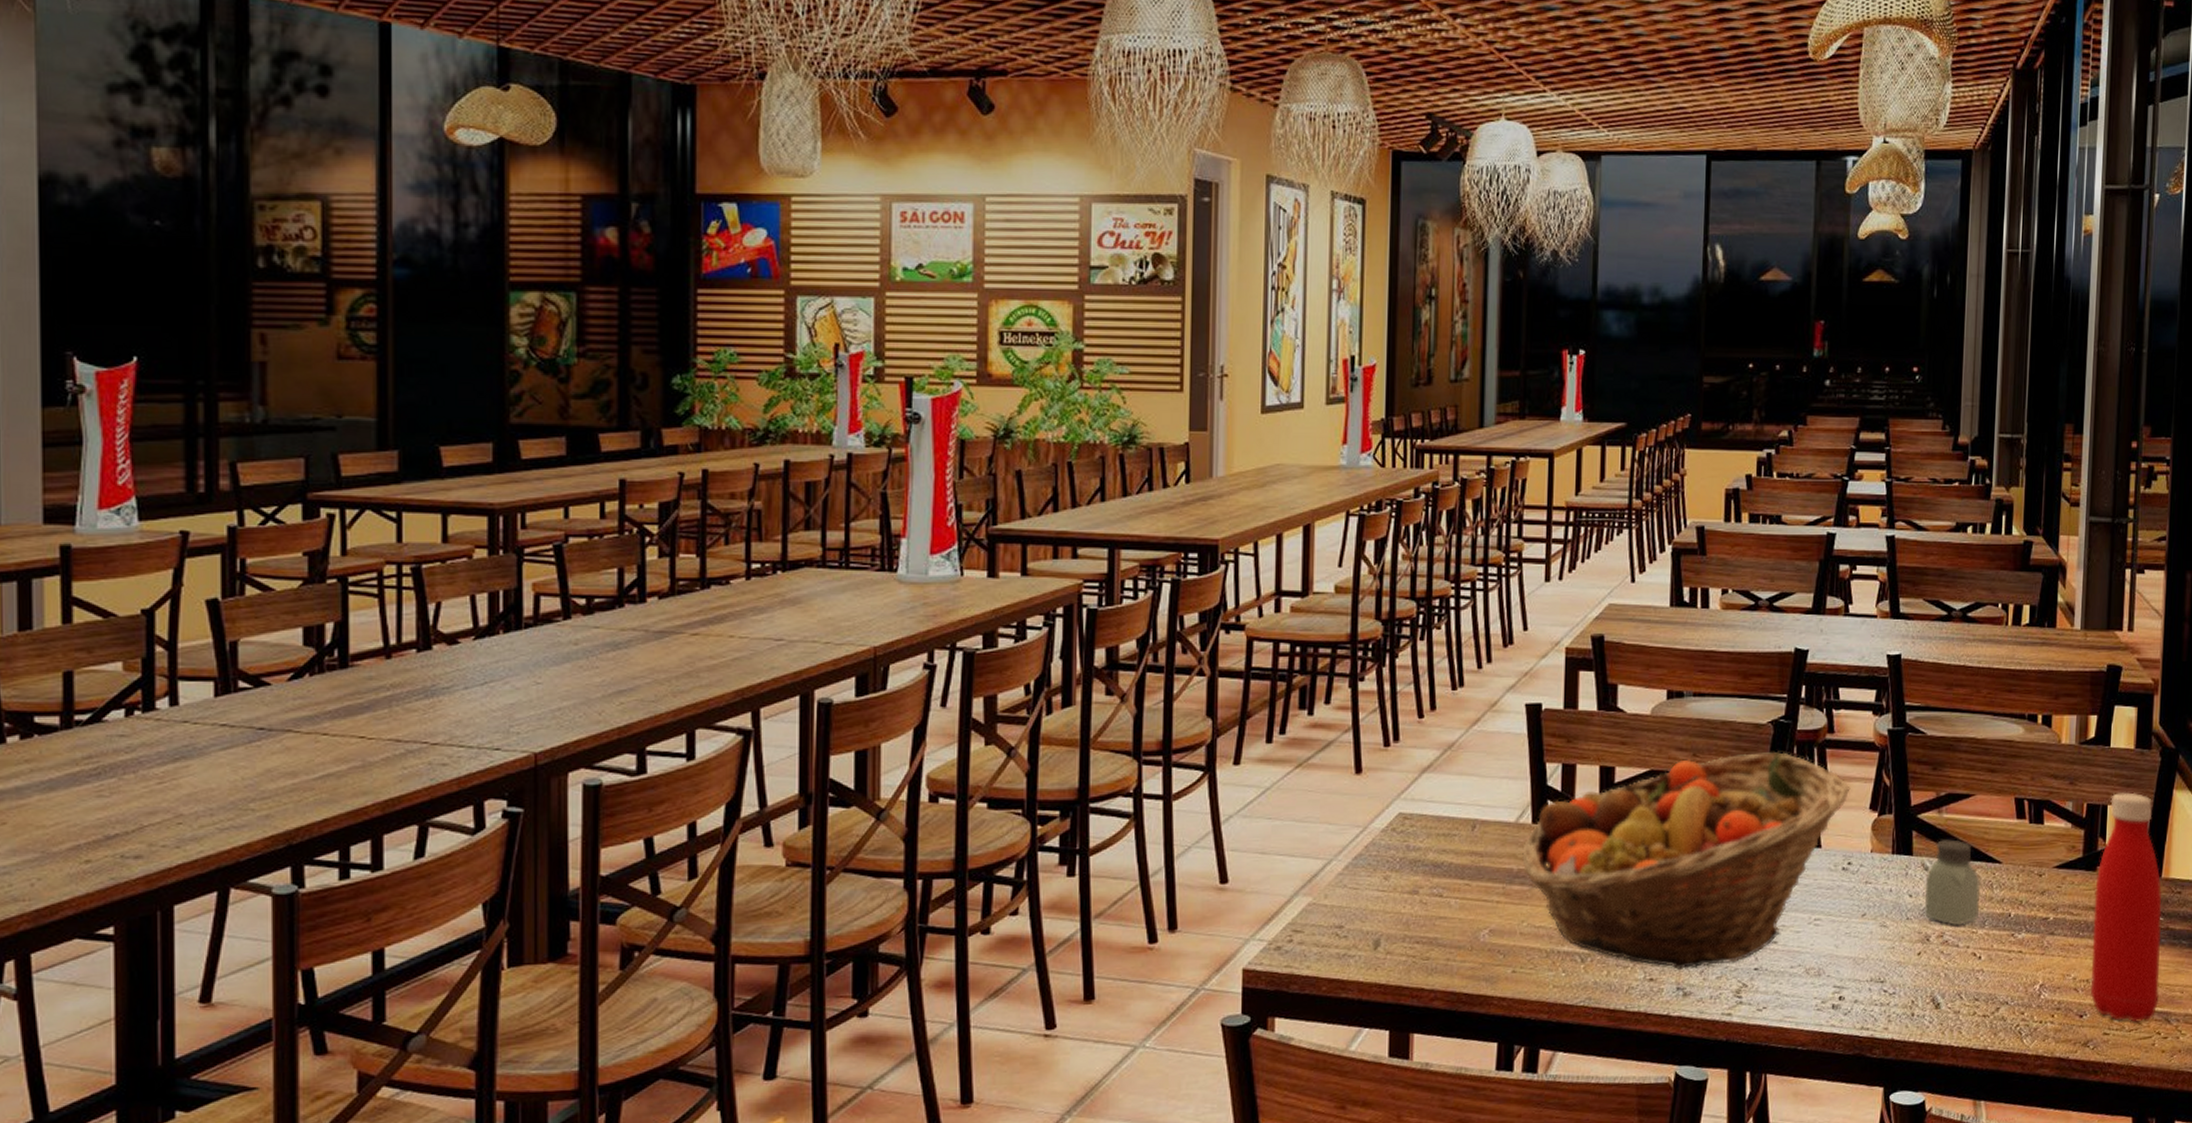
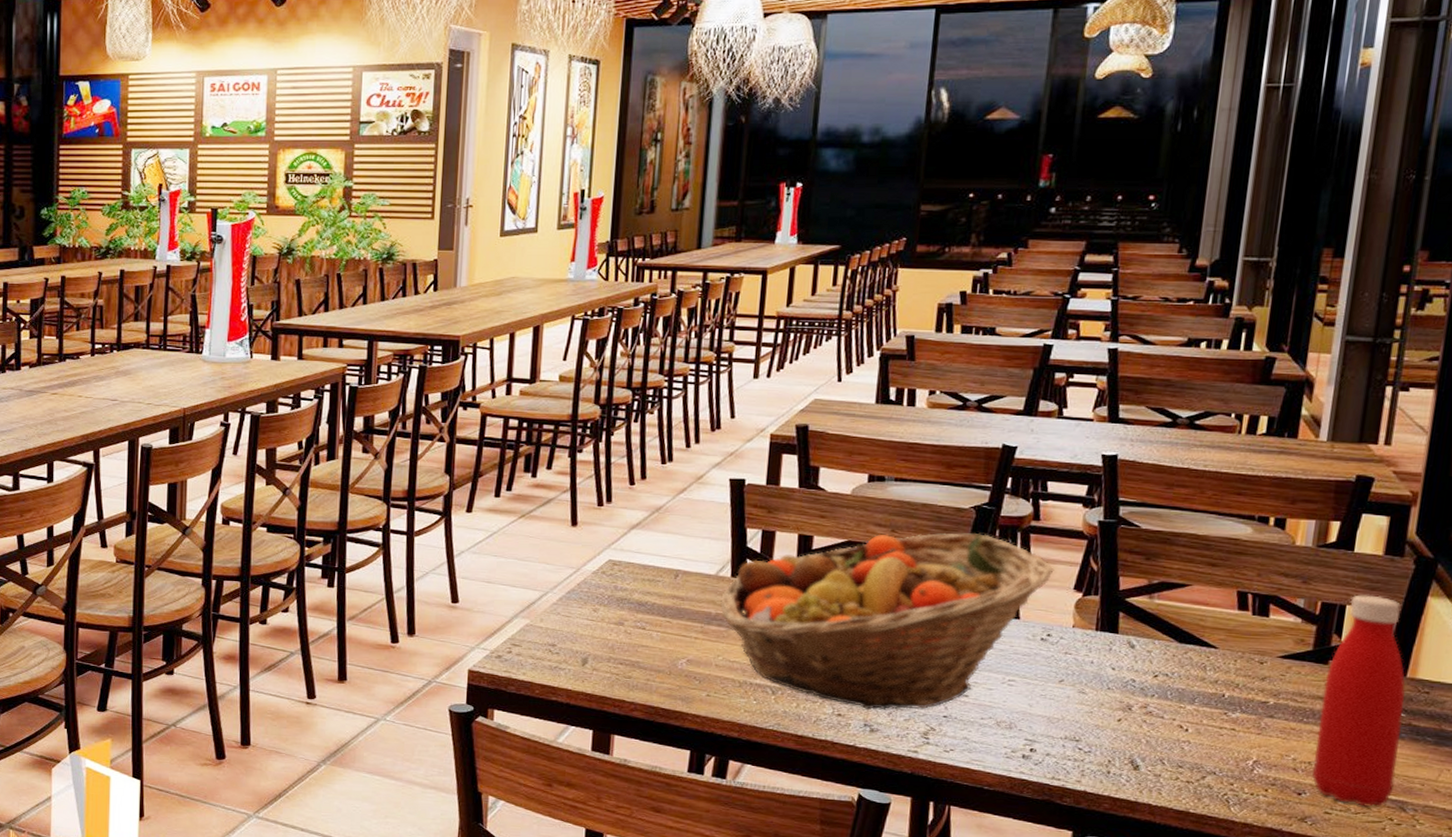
saltshaker: present [1924,839,1981,926] -> none [1127,622,1192,700]

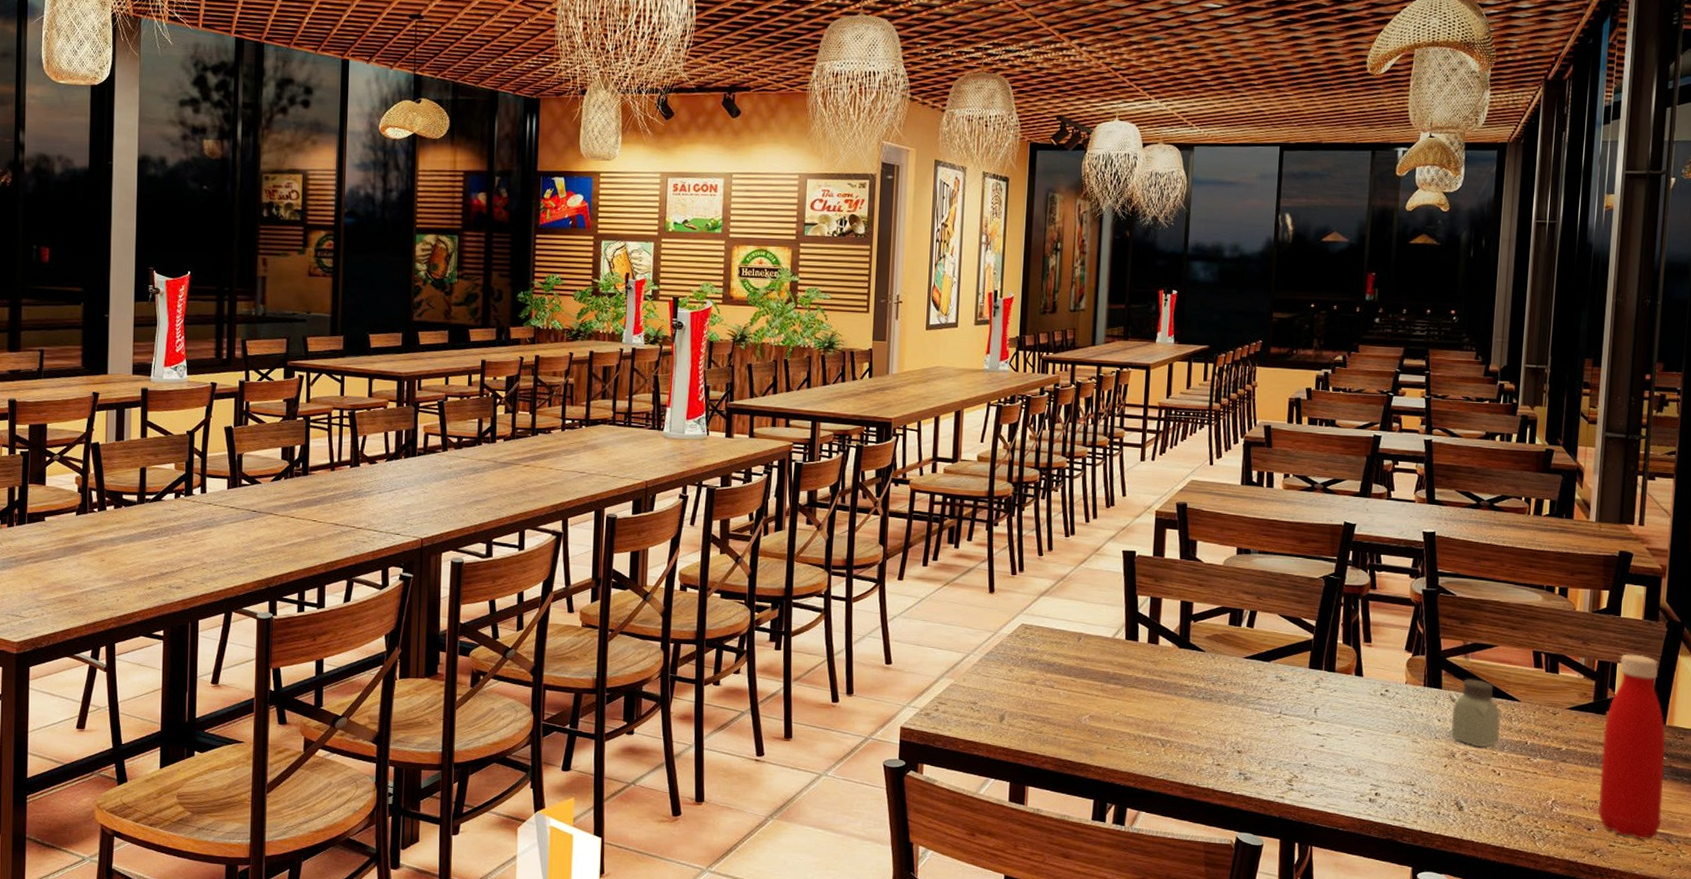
fruit basket: present [720,532,1054,710] -> none [1117,599,1389,760]
saltshaker: none [1127,622,1192,700] -> present [1450,679,1501,748]

